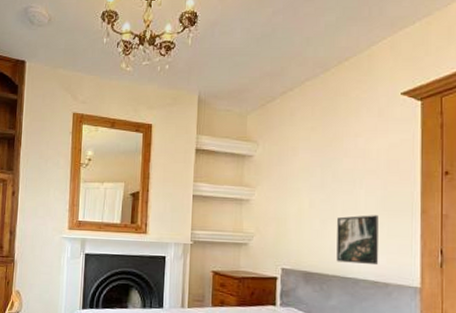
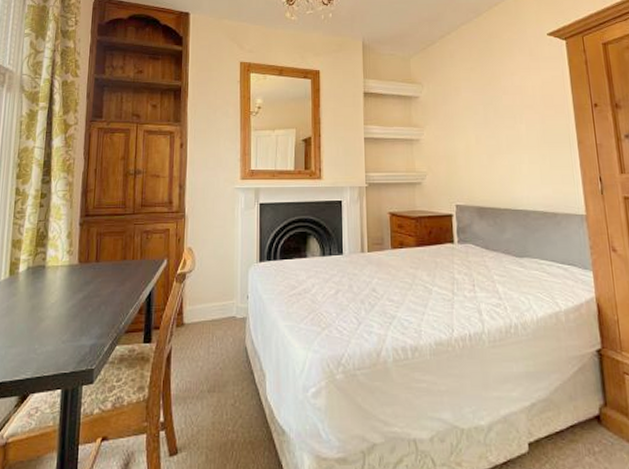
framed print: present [336,215,379,266] -> none [503,148,546,196]

